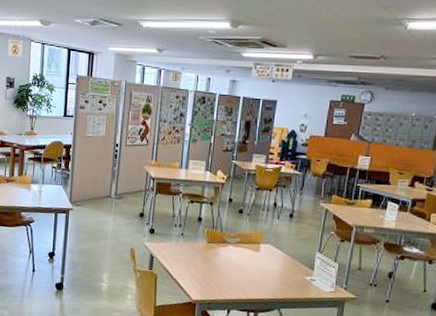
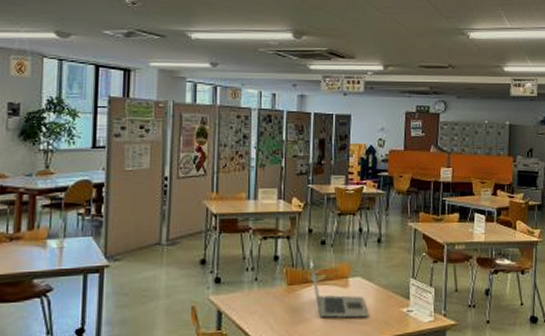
laptop: none [227,219,275,279] -> present [310,254,368,318]

